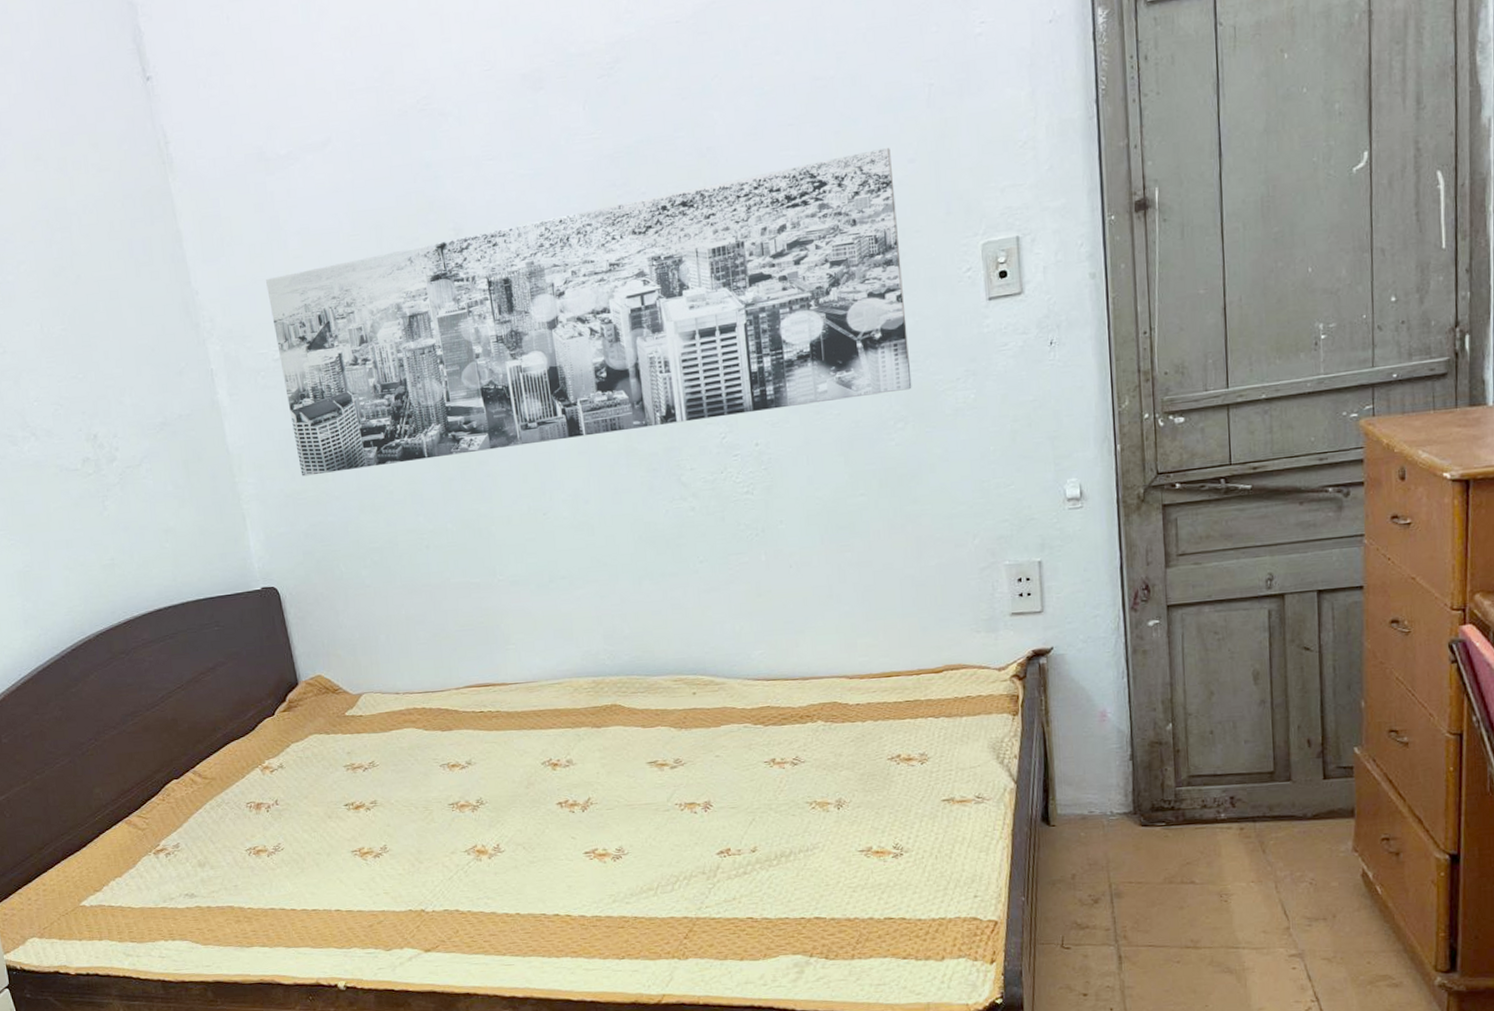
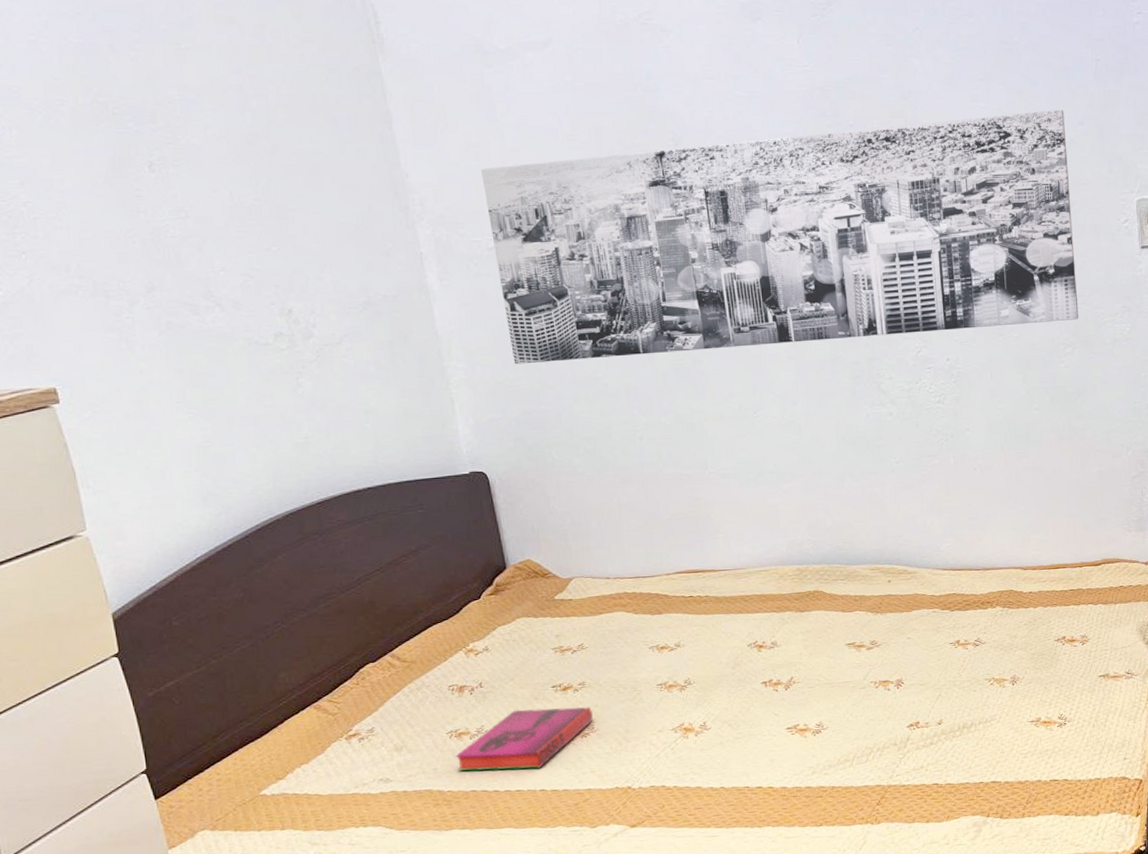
hardback book: none [254,825,385,889] -> present [455,706,593,772]

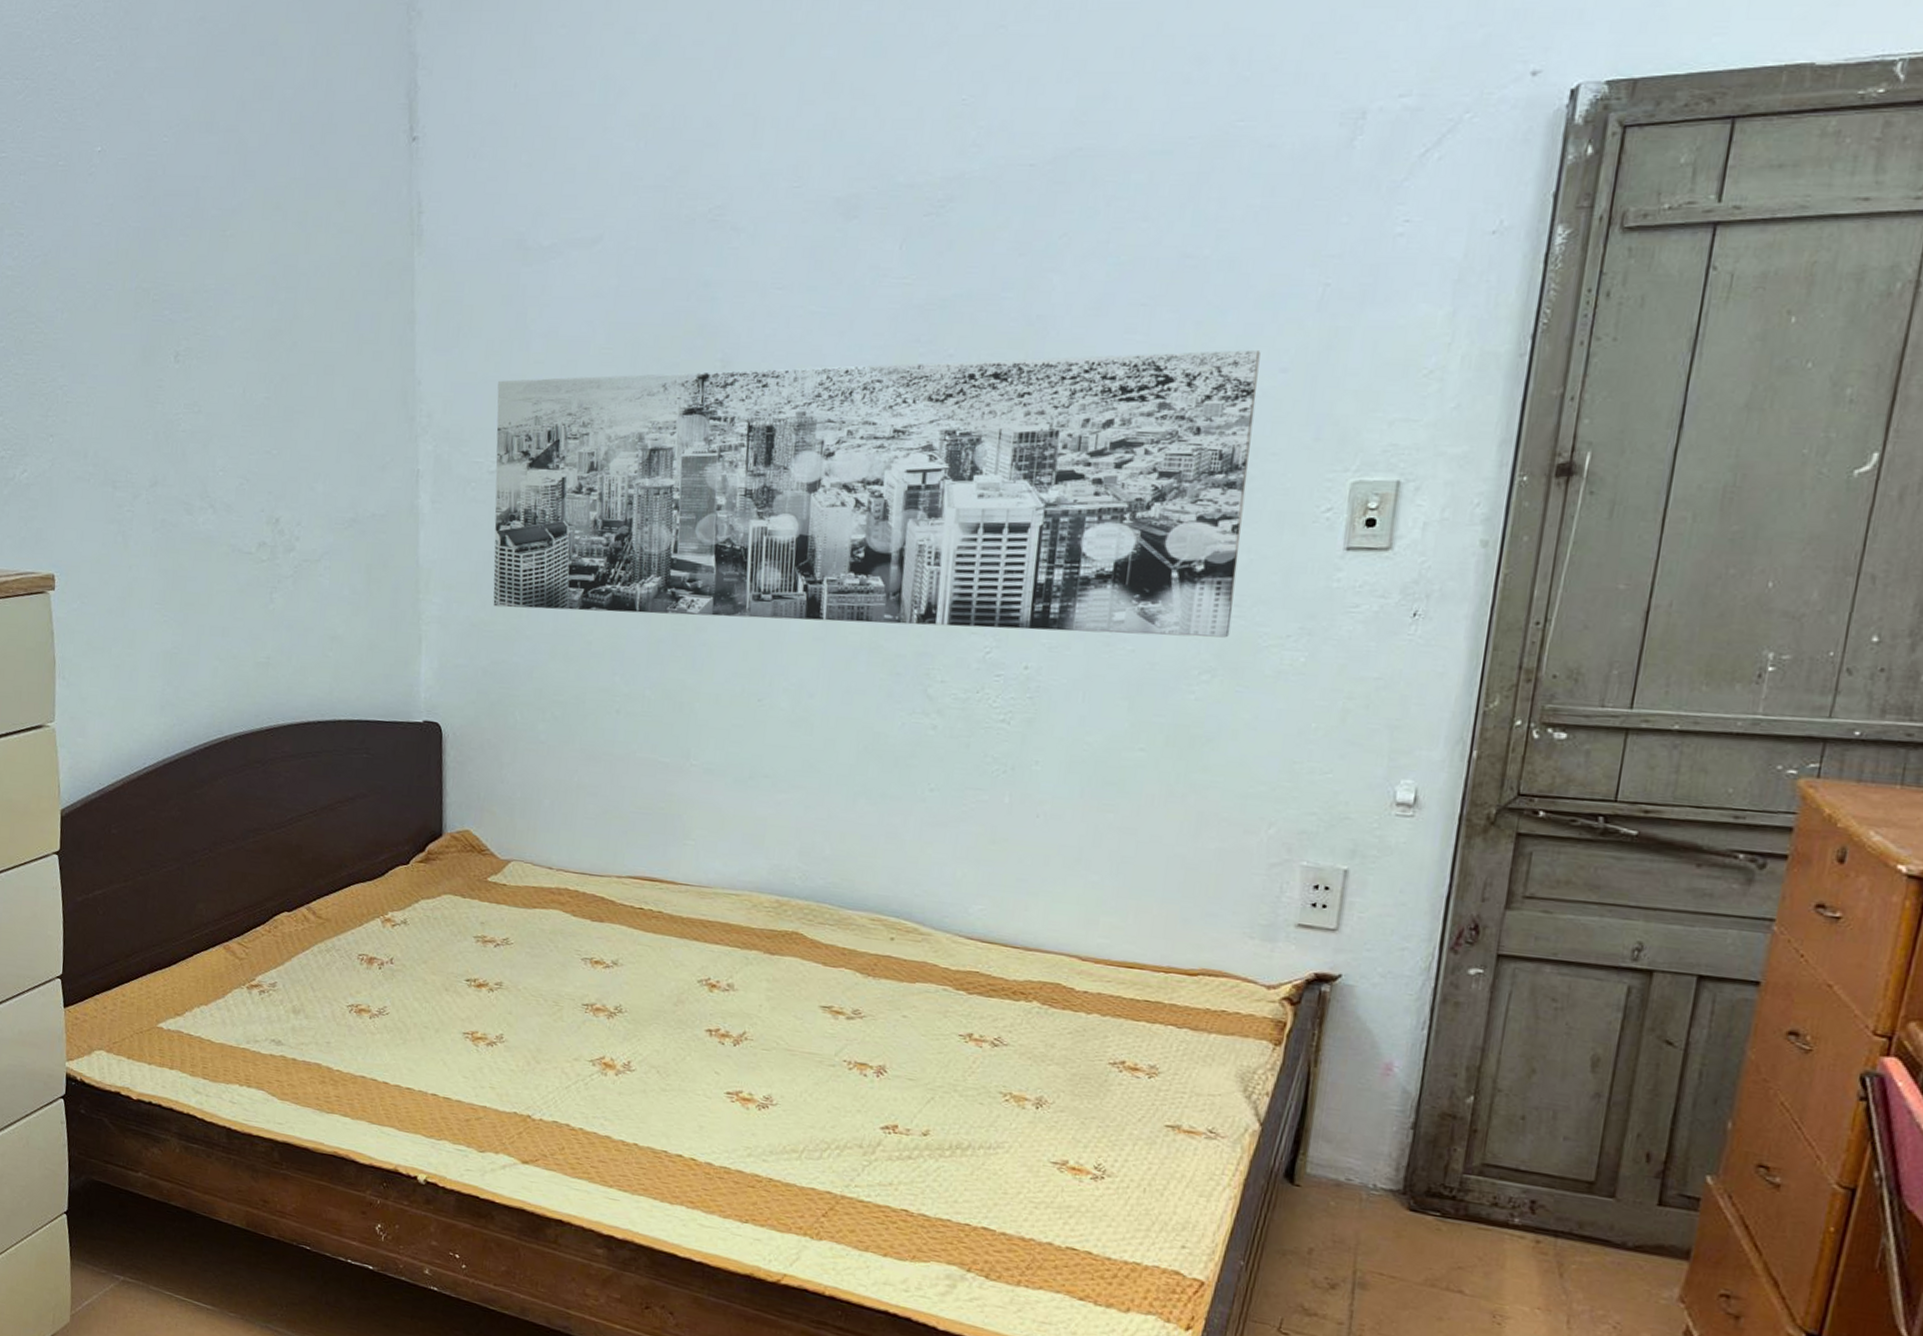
hardback book: present [455,706,593,772] -> none [351,997,505,1070]

